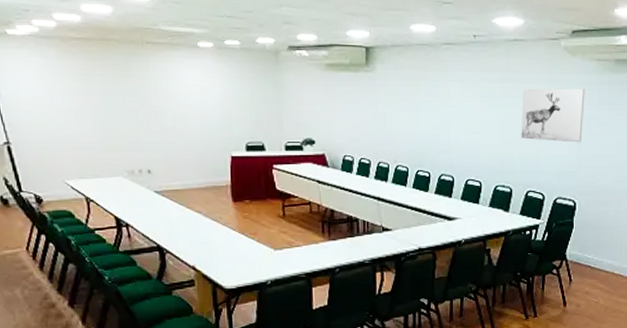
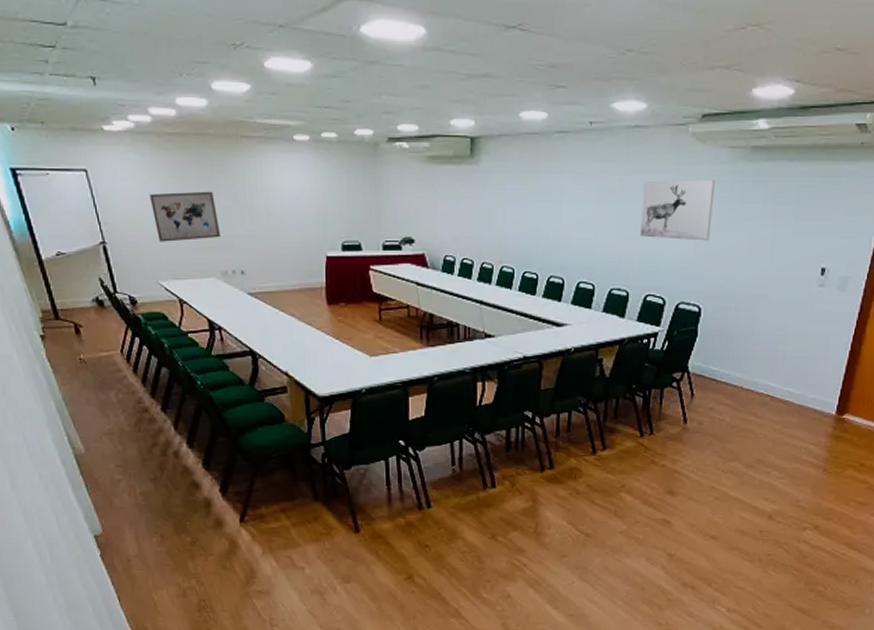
wall art: none [55,94,127,142] -> present [149,191,221,242]

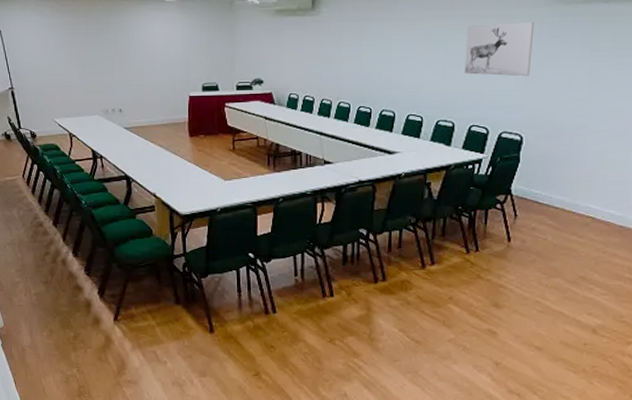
wall art: present [149,191,221,242] -> none [48,44,104,87]

